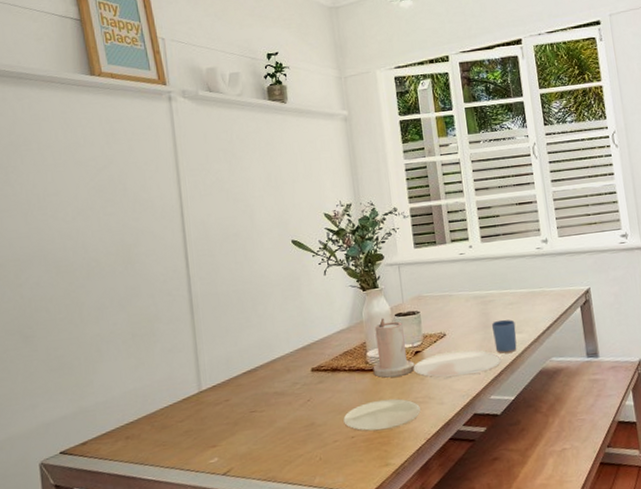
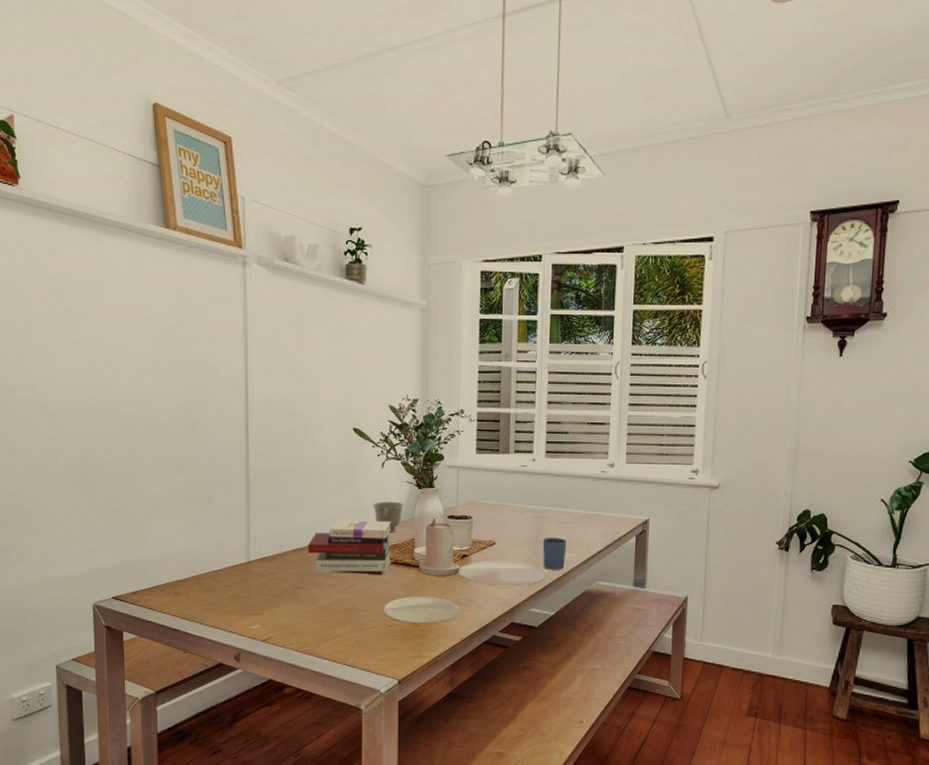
books: none [259,328,346,392] -> present [308,520,392,574]
teacup: none [319,307,352,339] -> present [372,501,405,532]

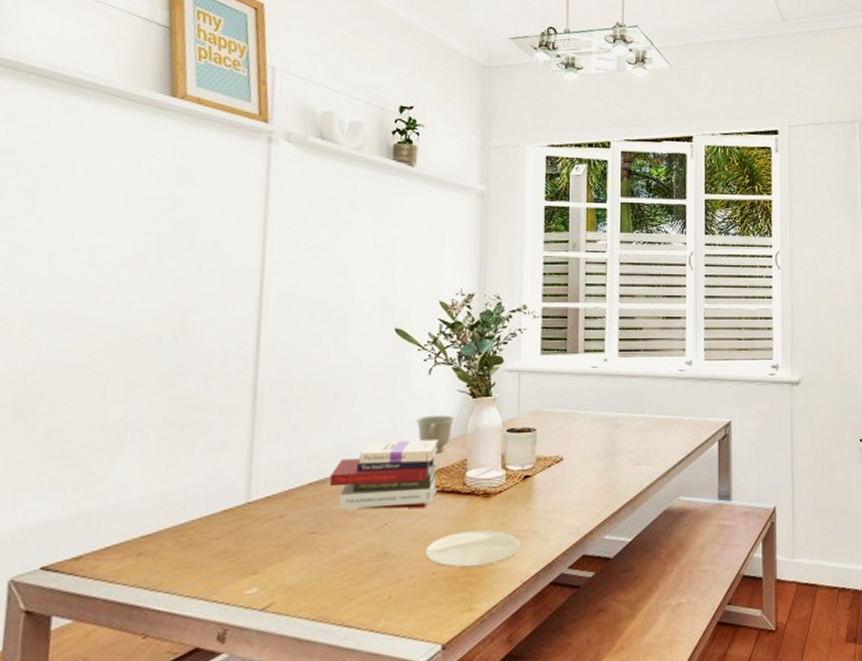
candle: present [418,517,460,576] -> none [470,432,522,504]
plate: present [458,561,548,587] -> none [519,479,623,511]
mug: present [542,537,567,570] -> none [616,447,644,487]

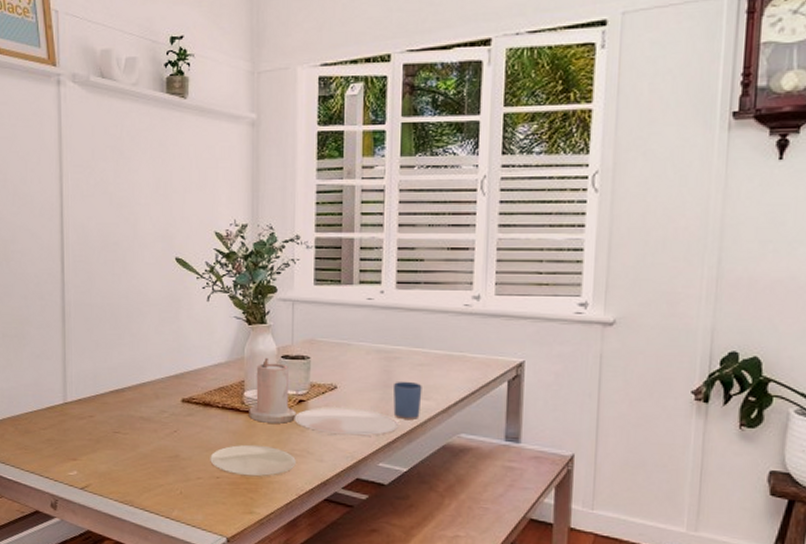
books: present [330,440,438,510] -> none [127,360,219,420]
teacup: present [415,415,456,453] -> none [196,338,233,373]
candle: none [470,432,522,504] -> present [249,357,297,424]
plate: none [519,479,623,511] -> present [294,407,399,437]
mug: none [616,447,644,487] -> present [392,381,422,420]

